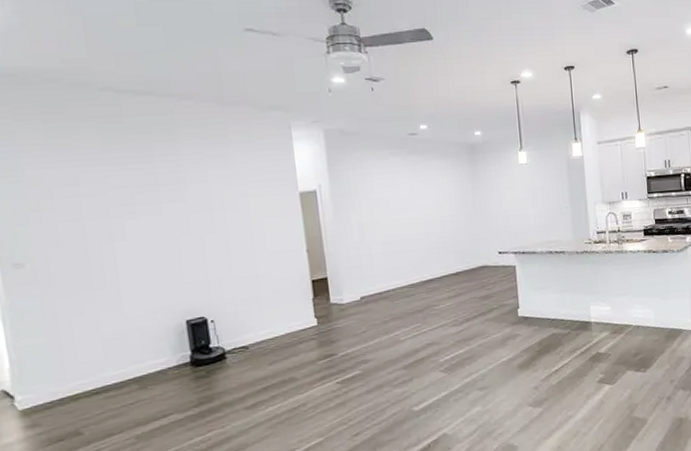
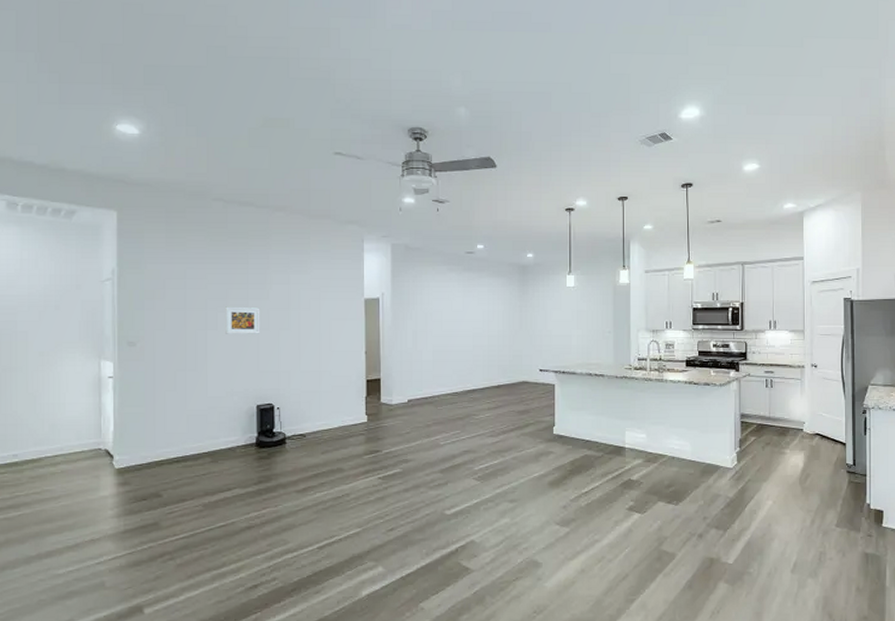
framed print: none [133,211,180,245] -> present [225,306,260,334]

